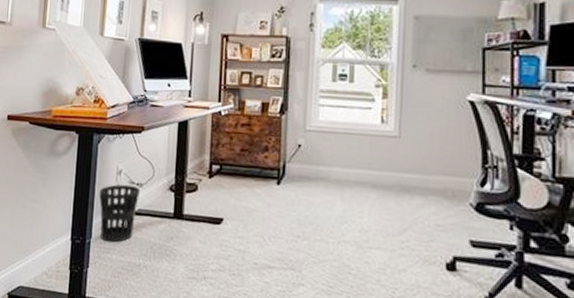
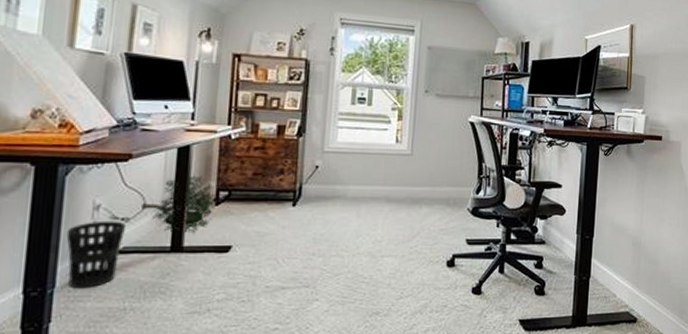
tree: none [151,148,212,203] -> present [142,175,219,234]

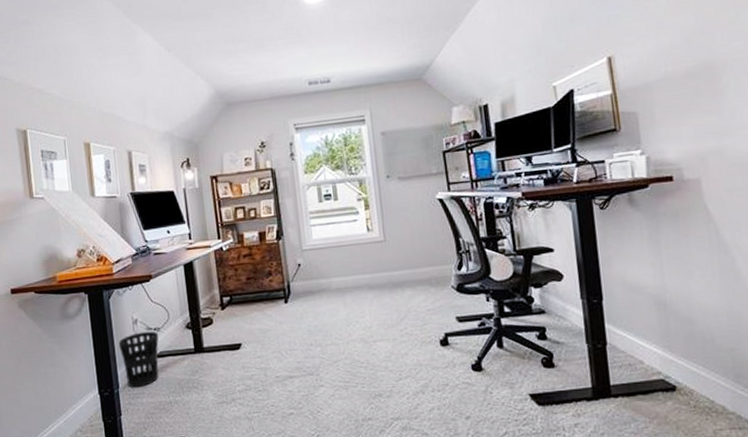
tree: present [142,175,219,234] -> none [166,286,224,337]

